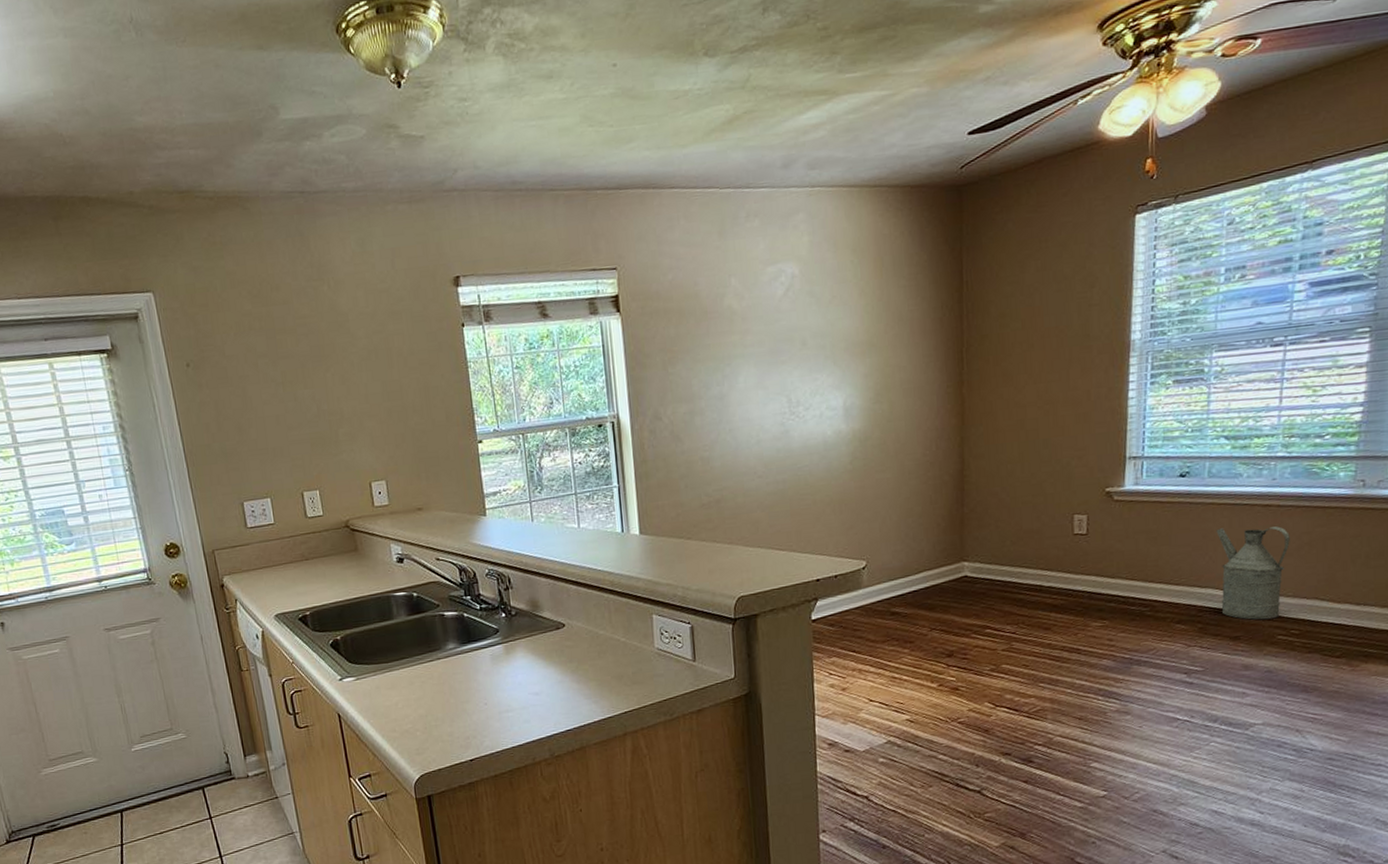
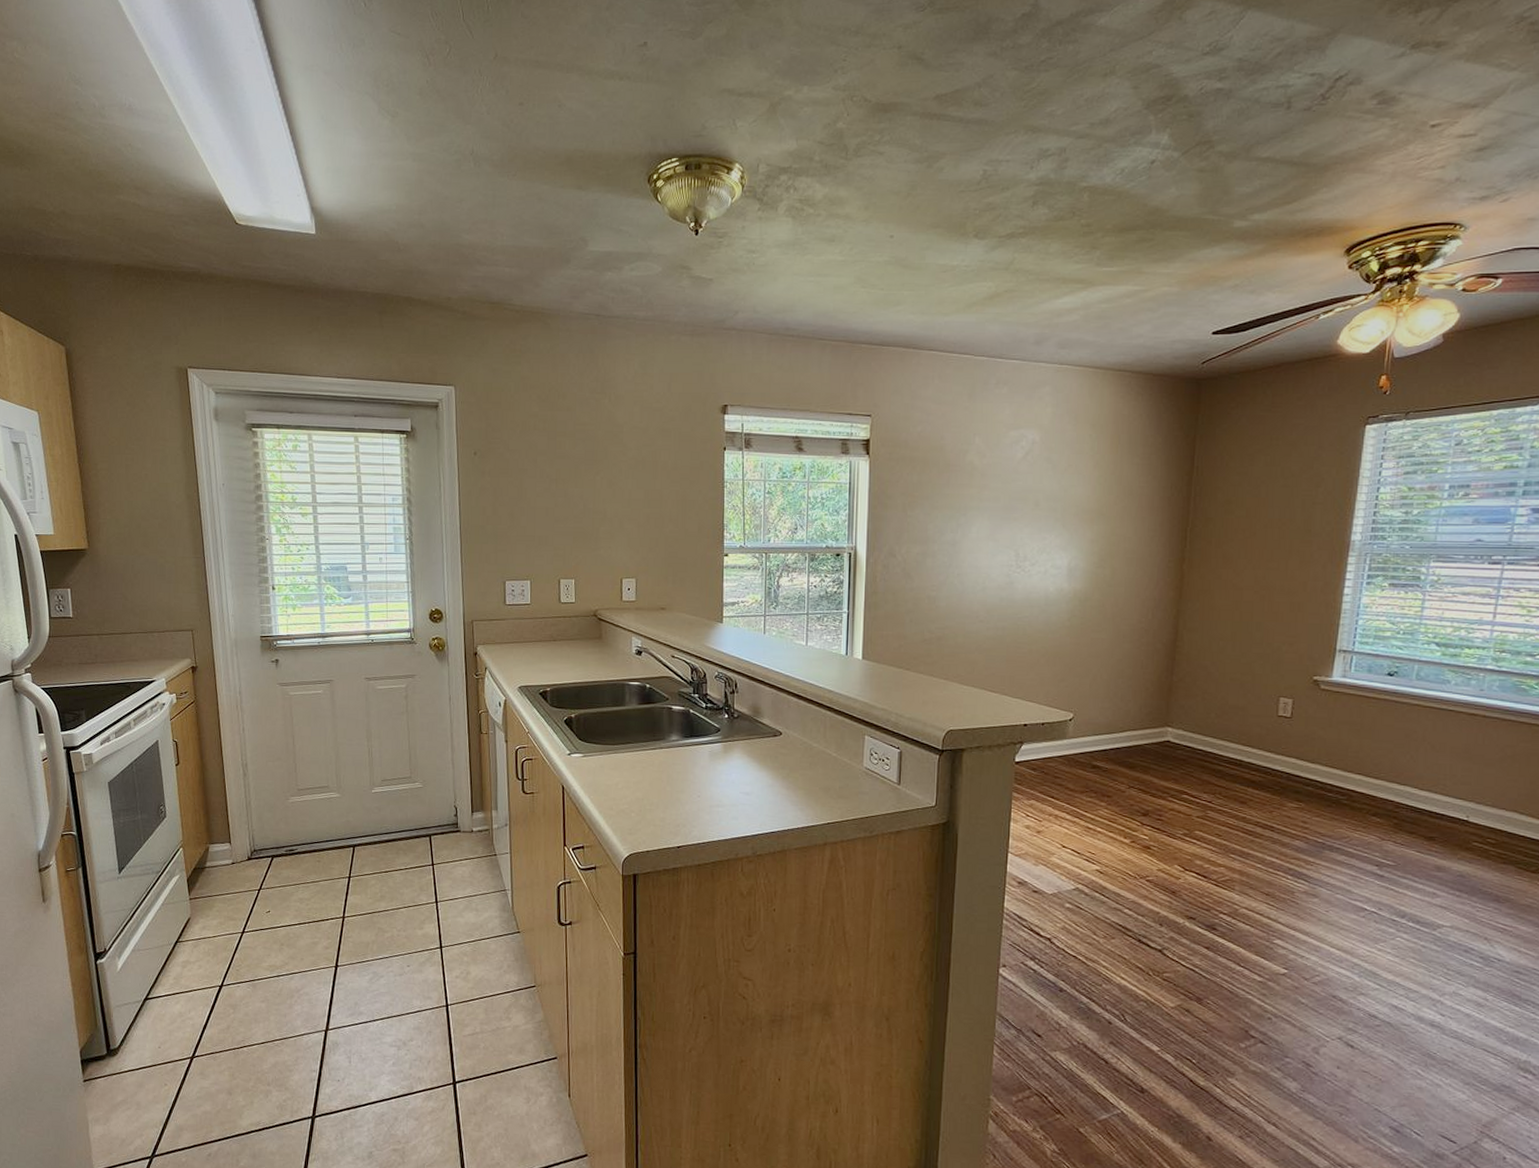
watering can: present [1216,526,1290,620] -> none [1419,730,1493,825]

